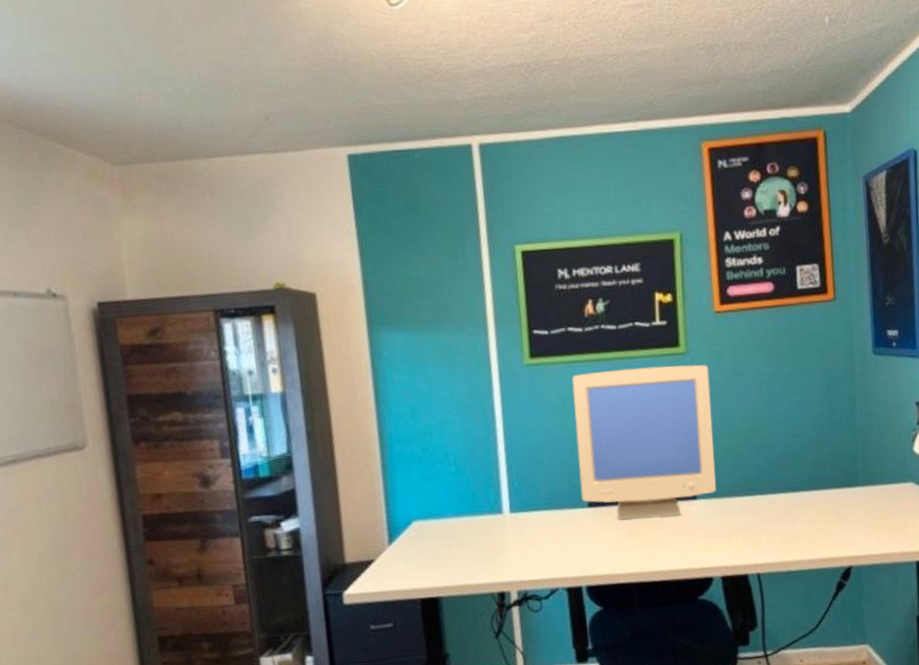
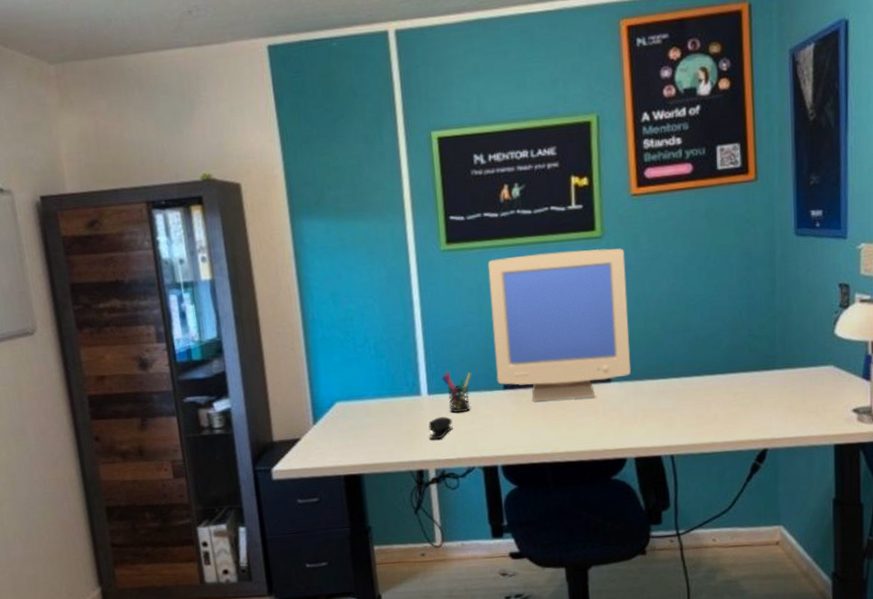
stapler: none [510,535,536,559] -> present [428,416,453,439]
pen holder: none [524,488,555,532] -> present [441,371,471,413]

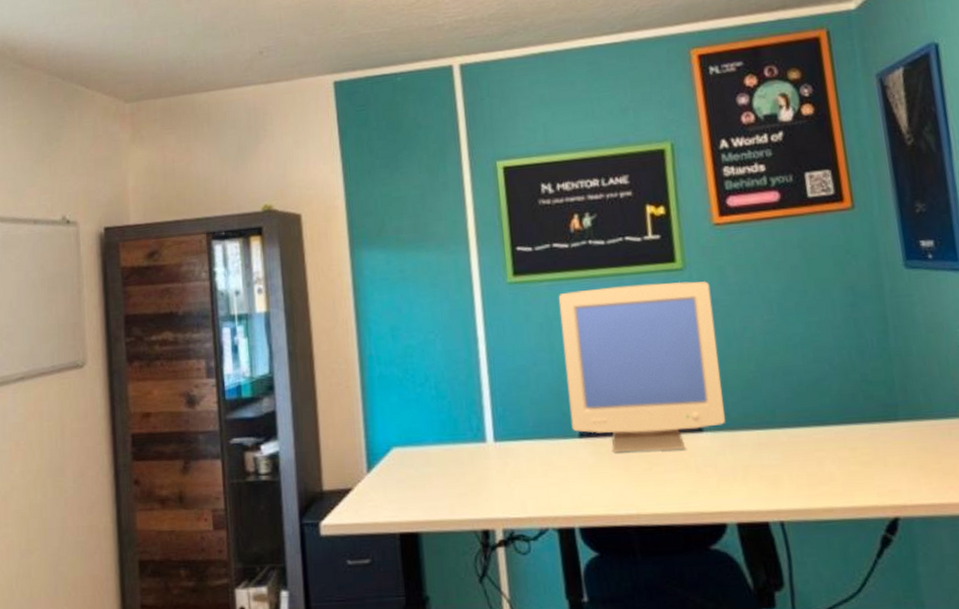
stapler: present [428,416,453,439] -> none [495,467,522,494]
pen holder: present [441,371,471,413] -> none [509,415,542,463]

